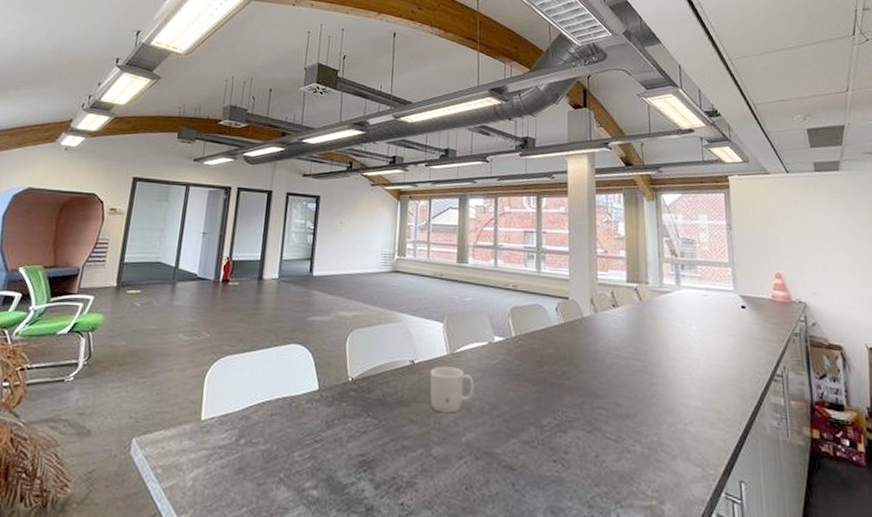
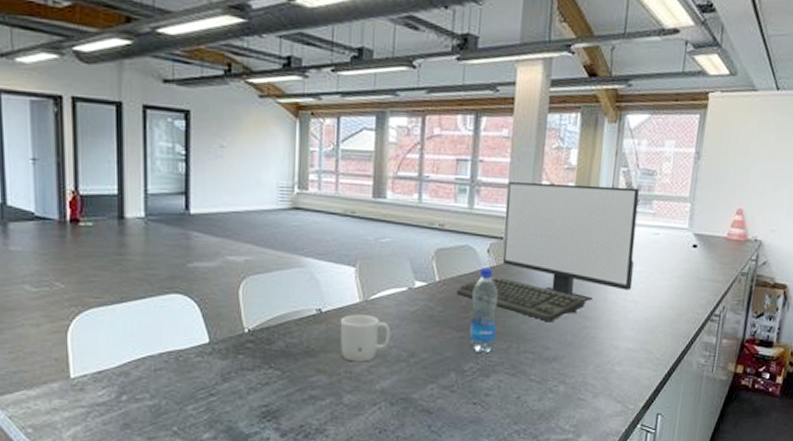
computer keyboard: none [532,333,650,377] -> present [457,276,586,321]
bottle: none [545,325,570,409] -> present [469,268,499,354]
computer monitor: none [568,250,691,358] -> present [502,182,640,301]

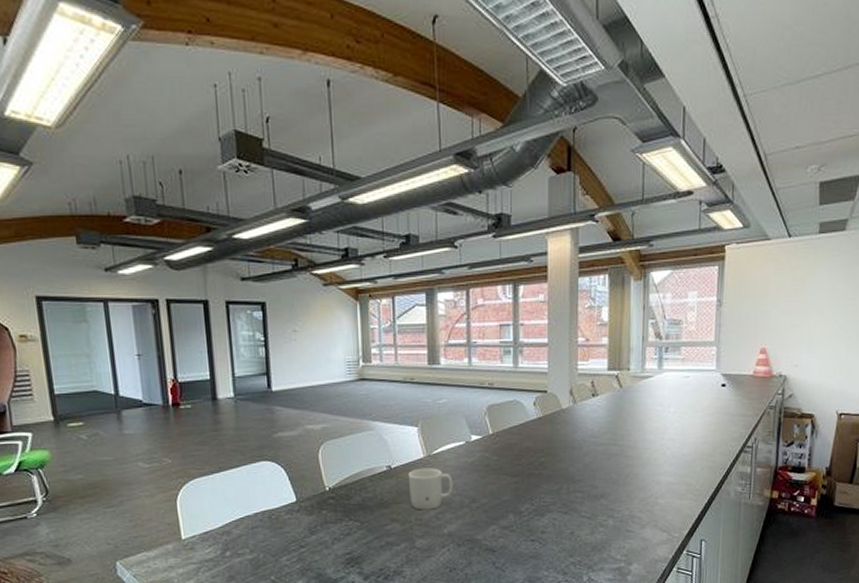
computer keyboard: present [457,276,586,321] -> none [509,426,627,463]
bottle: present [469,268,499,354] -> none [523,419,548,496]
computer monitor: present [502,182,640,301] -> none [547,337,669,442]

